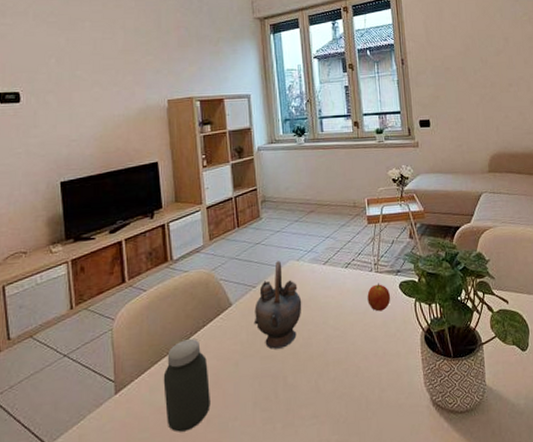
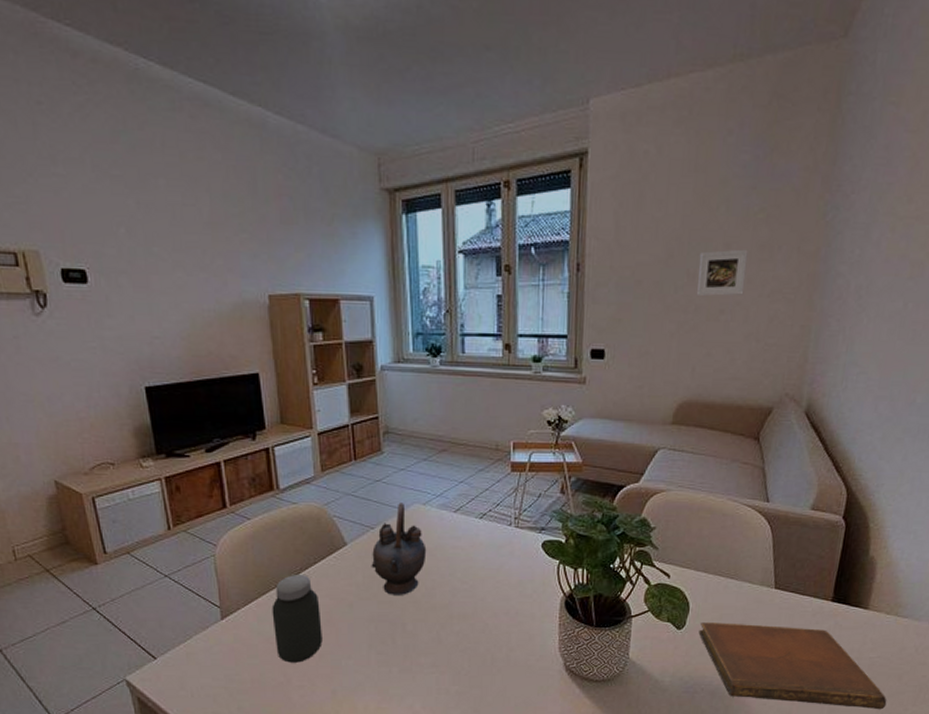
fruit: present [367,283,391,312] -> none [503,539,531,570]
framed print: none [488,41,524,75] -> present [697,249,749,296]

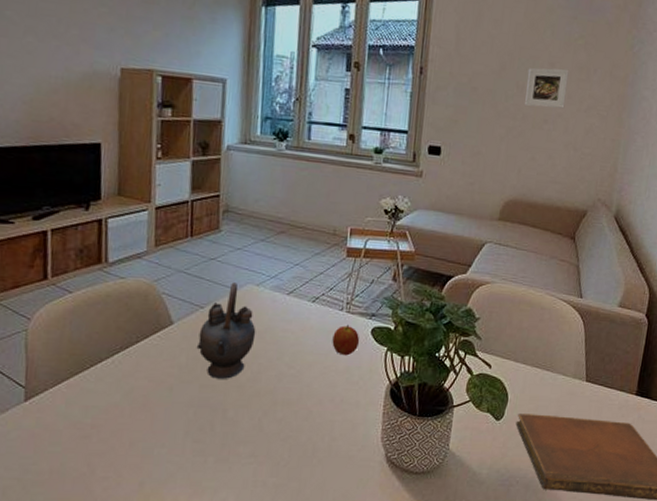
jar: present [272,573,323,663] -> none [82,353,137,451]
fruit: none [503,539,531,570] -> present [332,324,360,356]

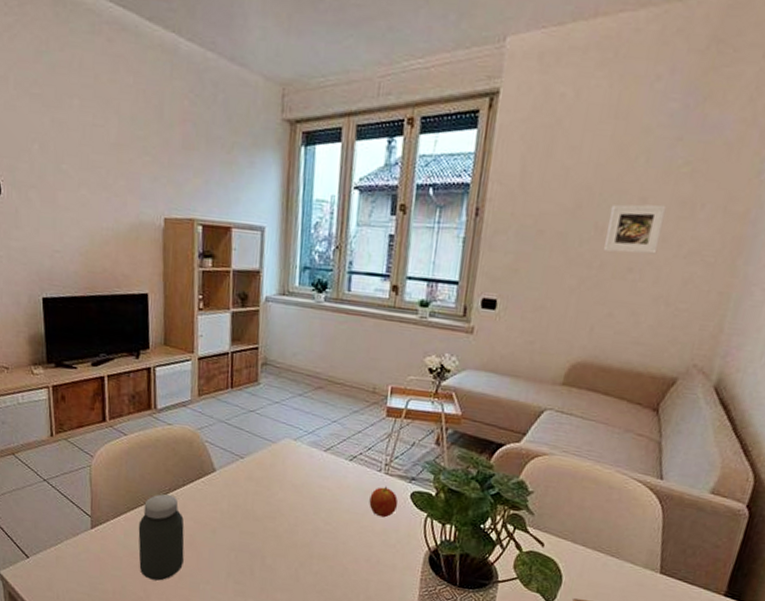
jar: none [82,353,137,451] -> present [138,493,185,581]
teapot: present [196,282,256,379] -> none [237,435,293,528]

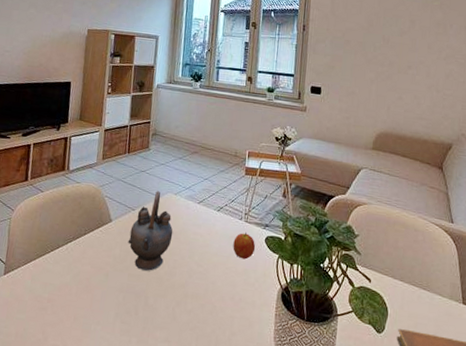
jar: present [138,493,185,581] -> none [41,241,83,323]
teapot: none [237,435,293,528] -> present [127,191,173,271]
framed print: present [604,204,667,254] -> none [391,24,428,57]

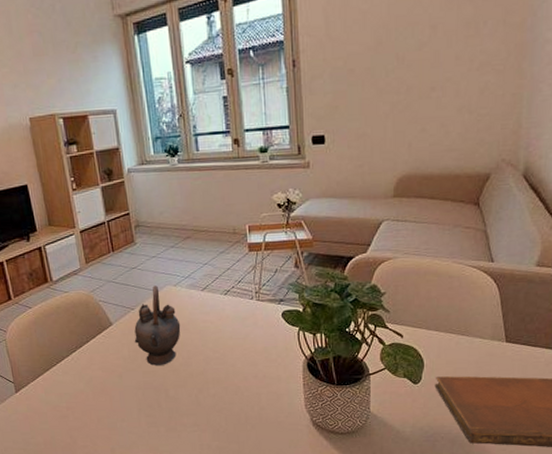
fruit: present [233,232,256,260] -> none [247,311,273,338]

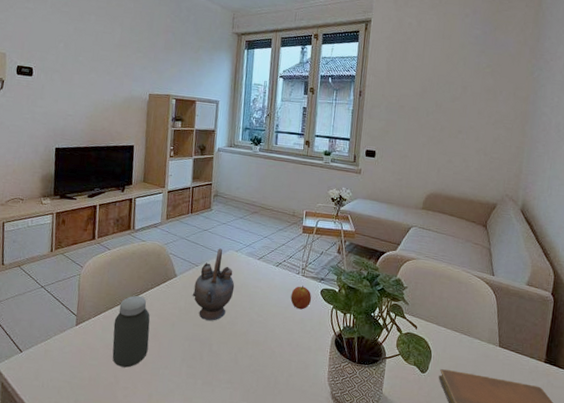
jar: none [55,351,100,427] -> present [112,295,150,368]
fruit: none [247,311,273,338] -> present [290,285,312,310]

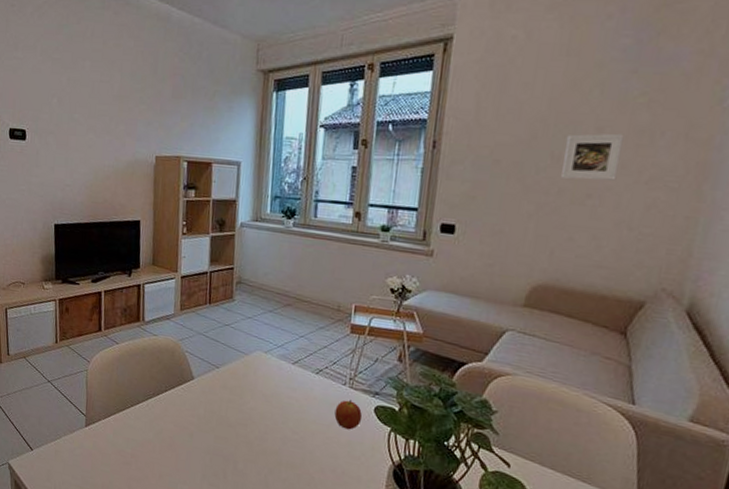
jar: present [112,295,150,368] -> none [125,398,166,479]
teapot: present [192,248,235,321] -> none [212,348,264,435]
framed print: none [443,90,479,122] -> present [561,133,625,181]

